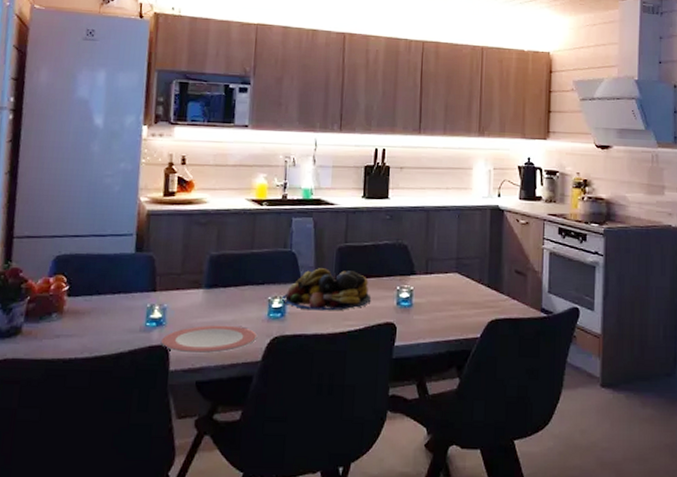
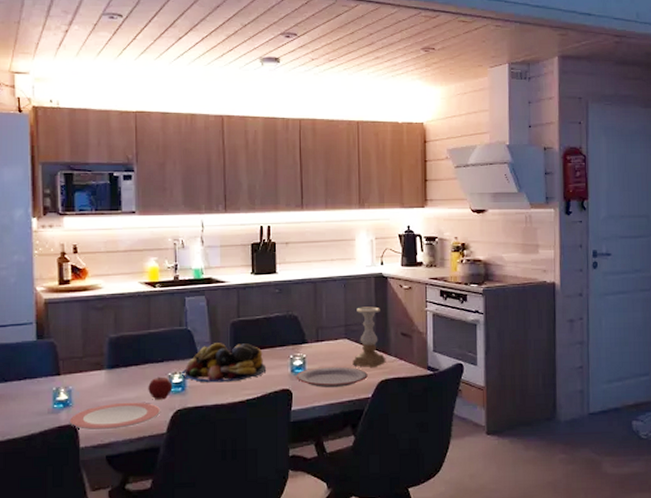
apple: none [246,300,272,325] -> present [148,376,173,400]
plate: none [402,301,478,324] -> present [296,366,368,388]
candle holder: none [462,240,498,305] -> present [353,307,386,367]

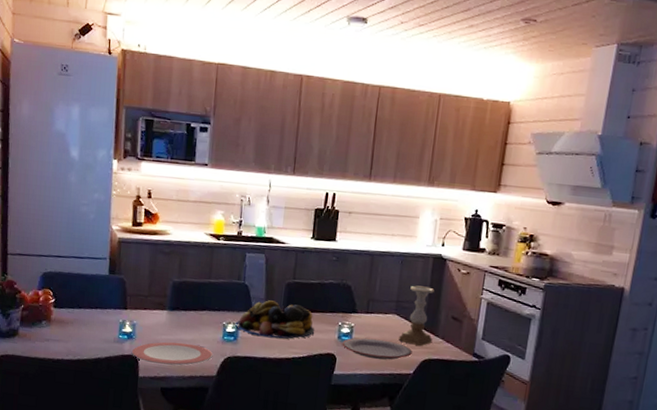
apple: present [148,376,173,400] -> none [203,324,226,346]

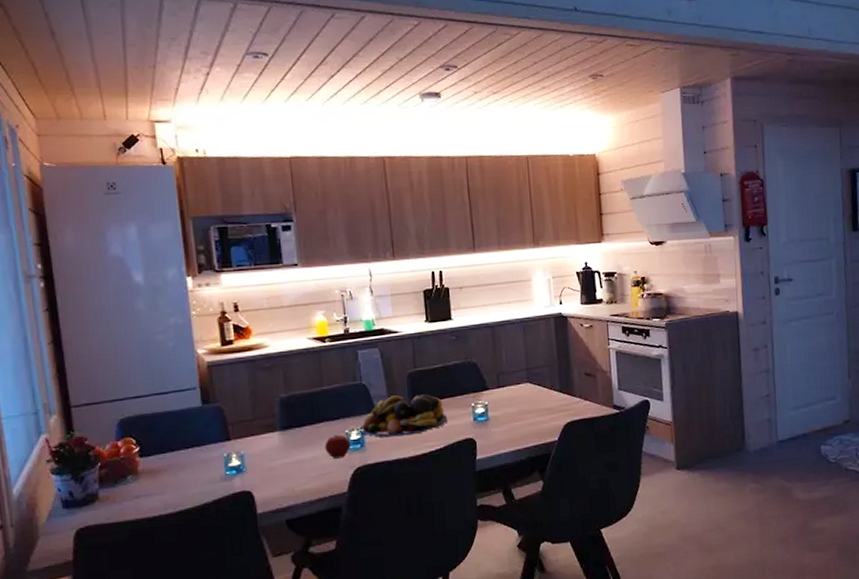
plate: present [131,342,212,366] -> none [243,462,339,495]
apple: none [203,324,226,346] -> present [325,434,351,459]
plate: present [342,337,412,360] -> none [479,411,553,434]
candle holder: present [399,285,435,346] -> none [536,348,571,410]

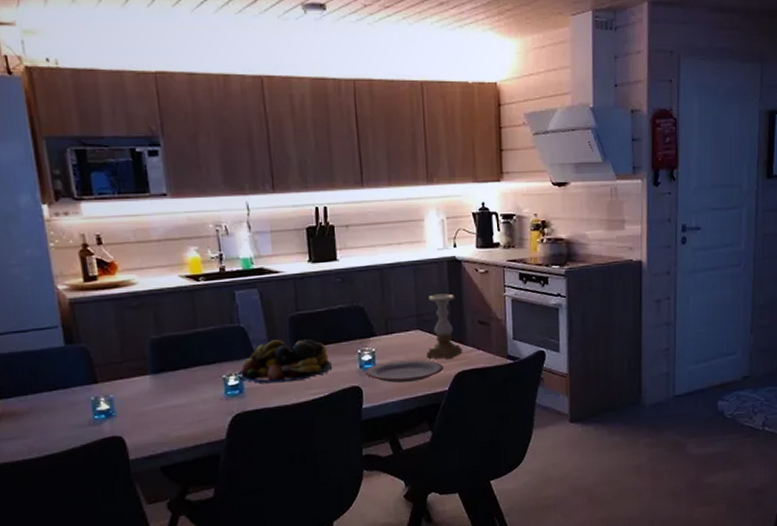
apple: present [325,434,351,459] -> none [201,379,229,405]
plate: none [479,411,553,434] -> present [365,359,444,383]
candle holder: none [536,348,571,410] -> present [426,294,463,359]

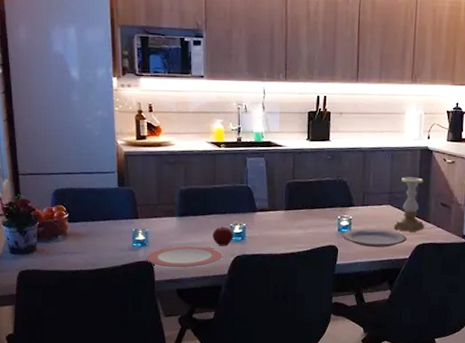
plate: none [113,408,217,441] -> present [146,246,222,268]
apple: none [201,379,229,405] -> present [213,226,234,246]
fruit bowl: present [238,339,333,384] -> none [242,200,317,236]

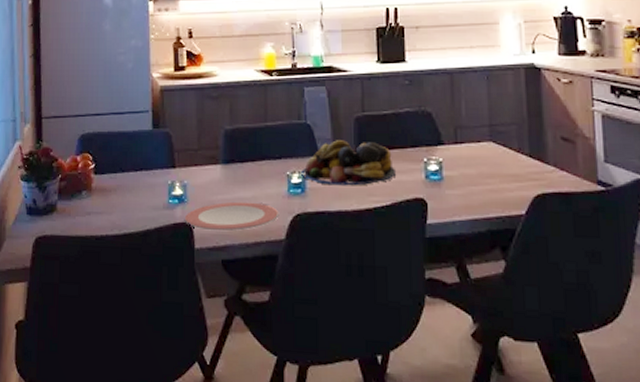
apple: present [213,226,234,246] -> none [265,175,292,202]
fruit bowl: none [242,200,317,236] -> present [301,140,397,186]
plate: present [342,228,407,248] -> none [431,174,520,200]
candle holder: present [394,177,425,232] -> none [500,104,543,178]

